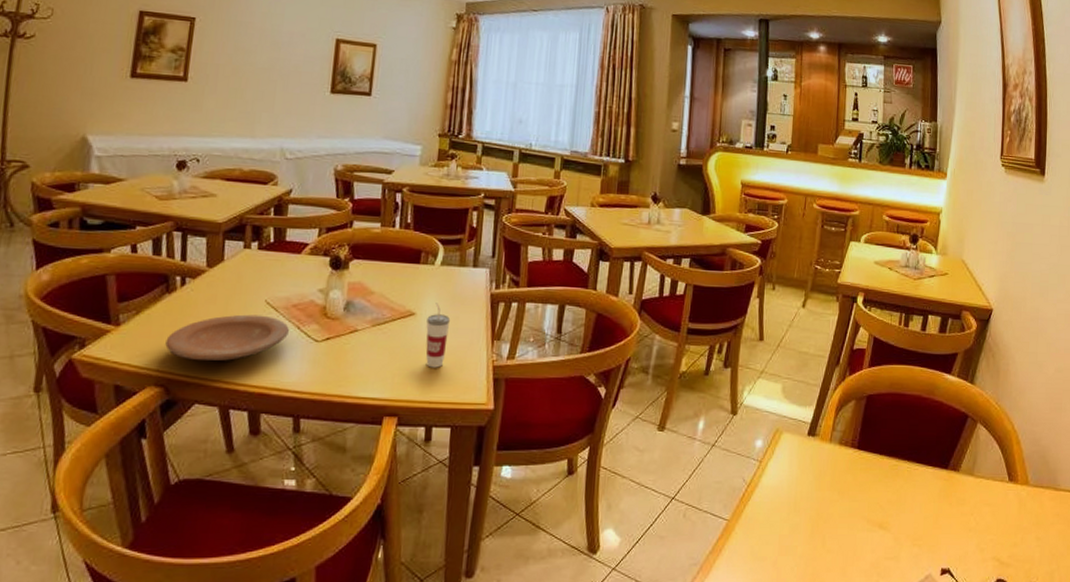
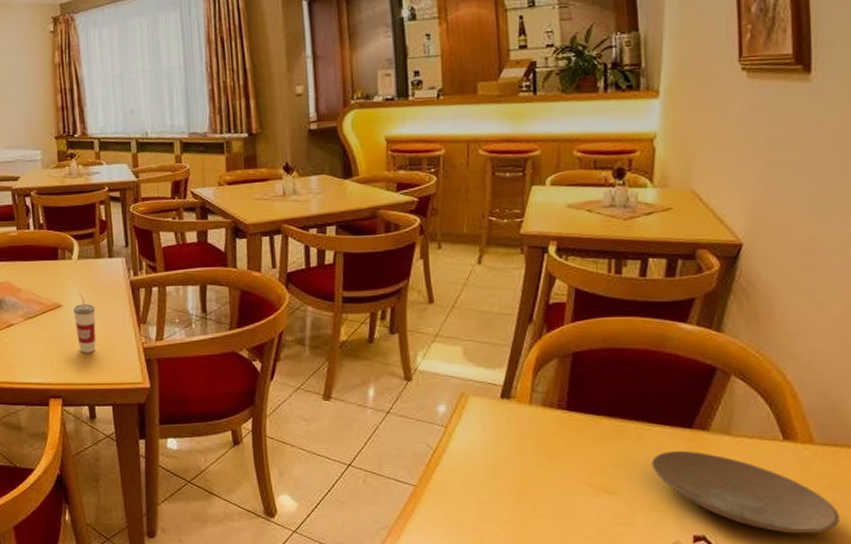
plate: none [916,490,1042,566] -> present [651,451,840,534]

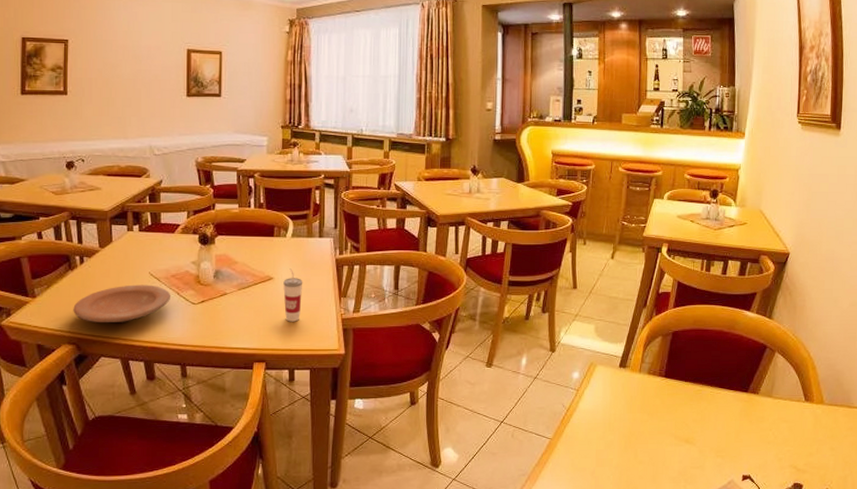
plate: present [651,451,840,534] -> none [719,410,836,472]

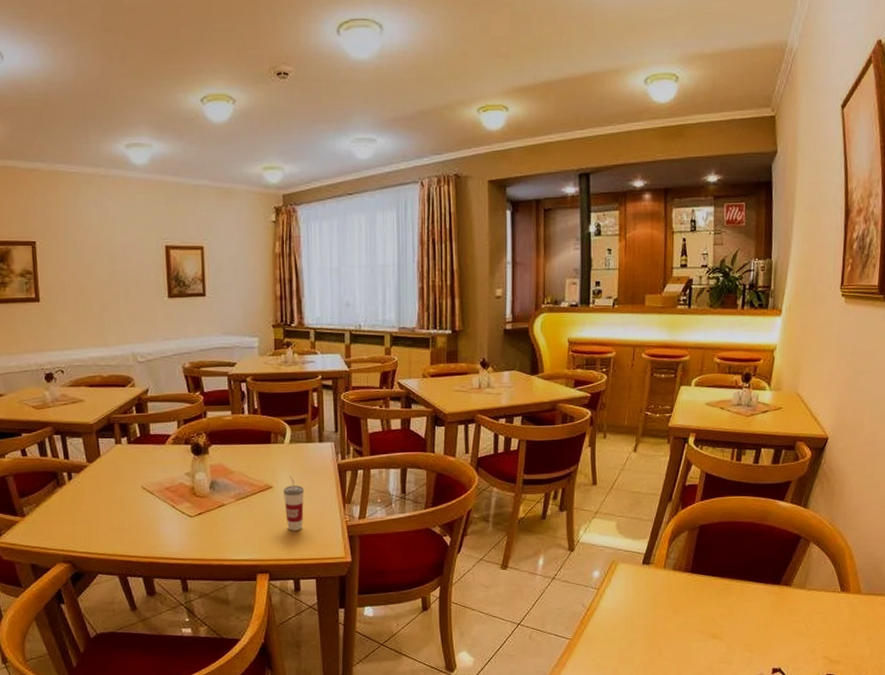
plate: present [73,284,171,322] -> none [65,498,167,540]

